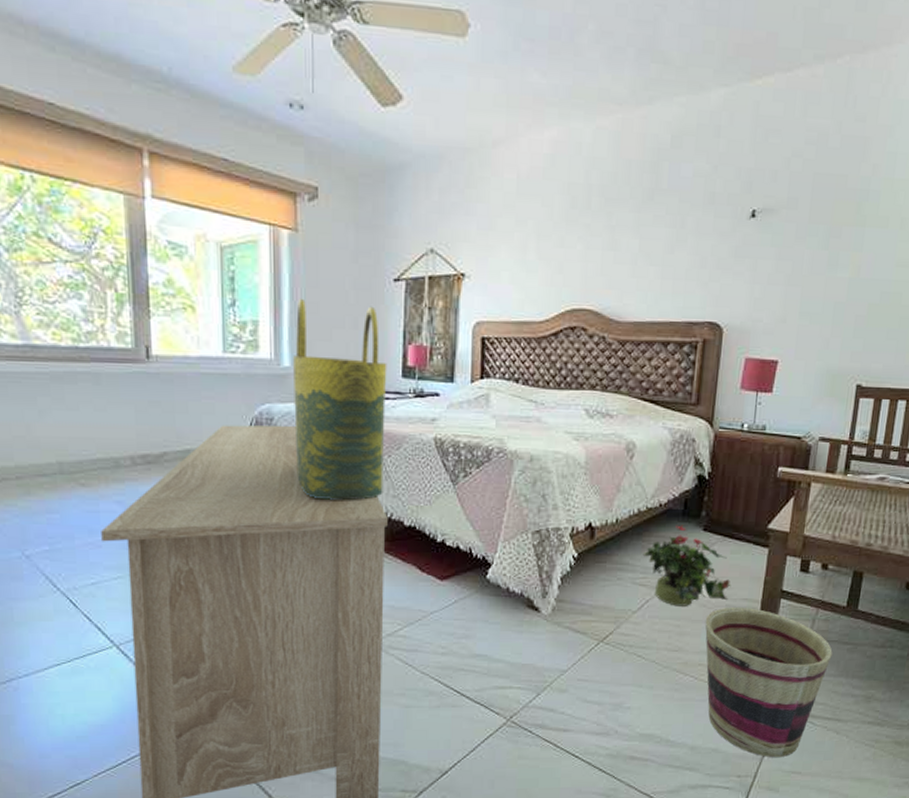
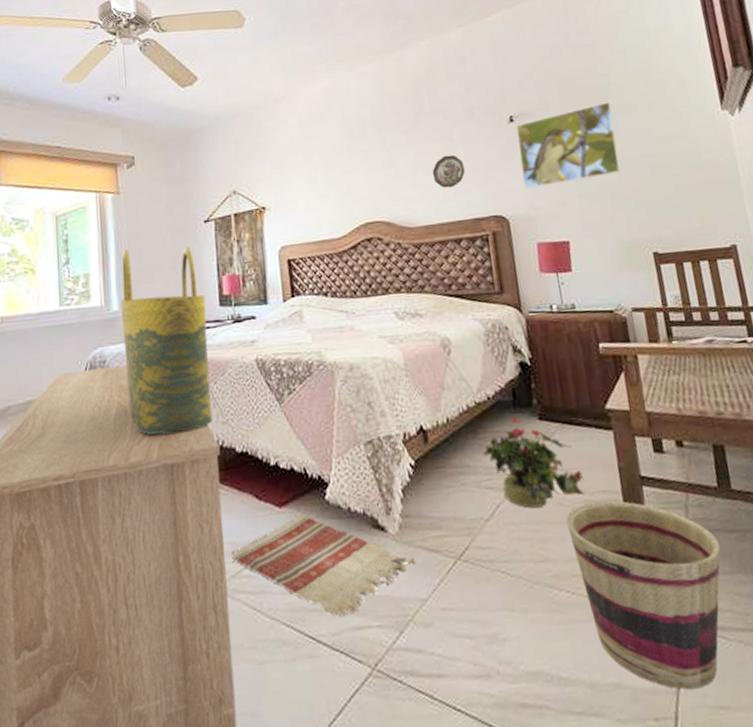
rug: none [390,588,563,678] -> present [232,514,417,617]
decorative plate: none [654,245,691,284] -> present [432,154,465,188]
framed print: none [747,211,863,299] -> present [516,102,621,190]

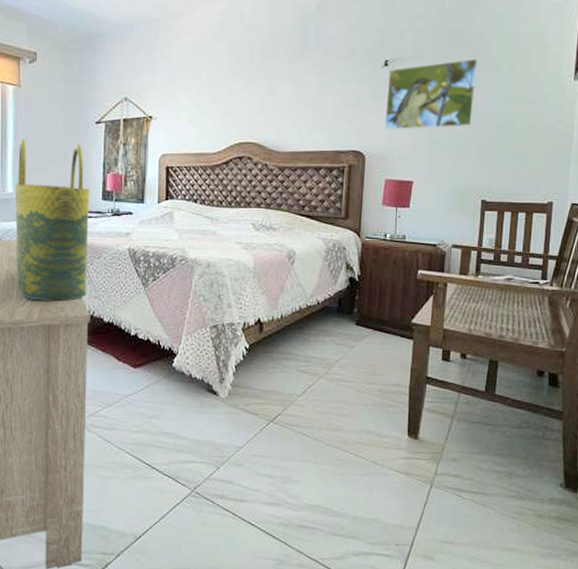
rug: present [232,514,417,617] -> none [92,375,238,453]
decorative plate: present [432,154,465,188] -> none [306,89,336,120]
potted plant: present [482,416,585,509] -> none [304,320,382,391]
basket: present [565,500,721,690] -> none [361,392,475,527]

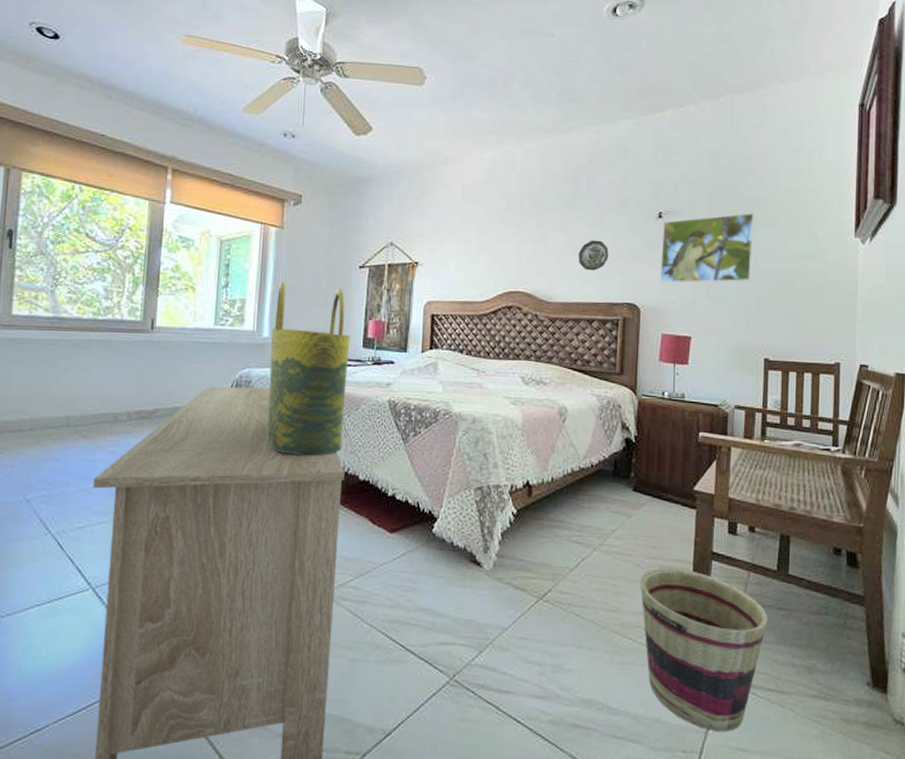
decorative plate: none [306,89,336,120] -> present [578,240,609,271]
basket: none [361,392,475,527] -> present [640,568,768,731]

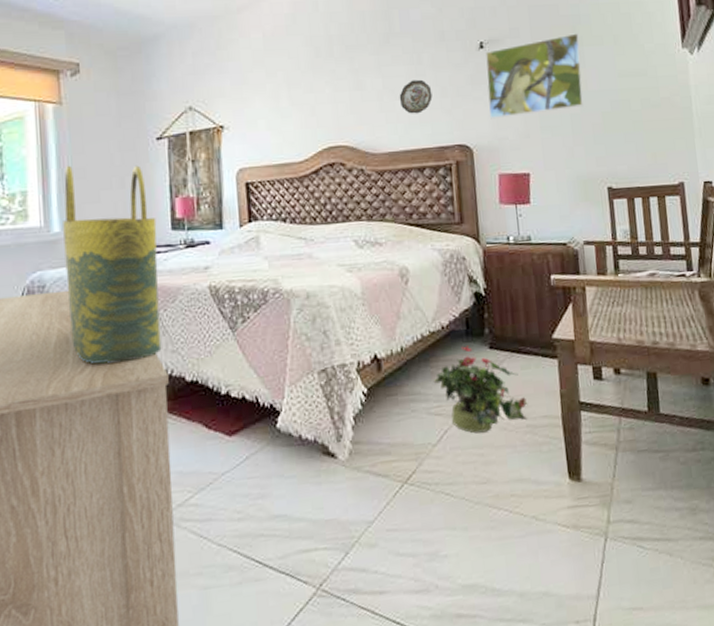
potted plant: none [577,485,663,566] -> present [433,345,528,434]
basket: present [640,568,768,731] -> none [508,425,646,595]

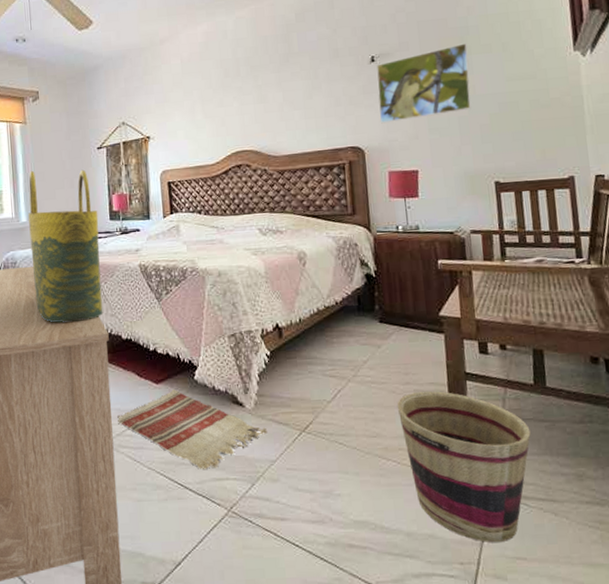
rug: none [179,442,365,541] -> present [117,389,268,470]
decorative plate: present [399,79,433,114] -> none [297,91,328,122]
potted plant: present [433,345,528,434] -> none [328,319,416,394]
basket: none [508,425,646,595] -> present [397,391,531,542]

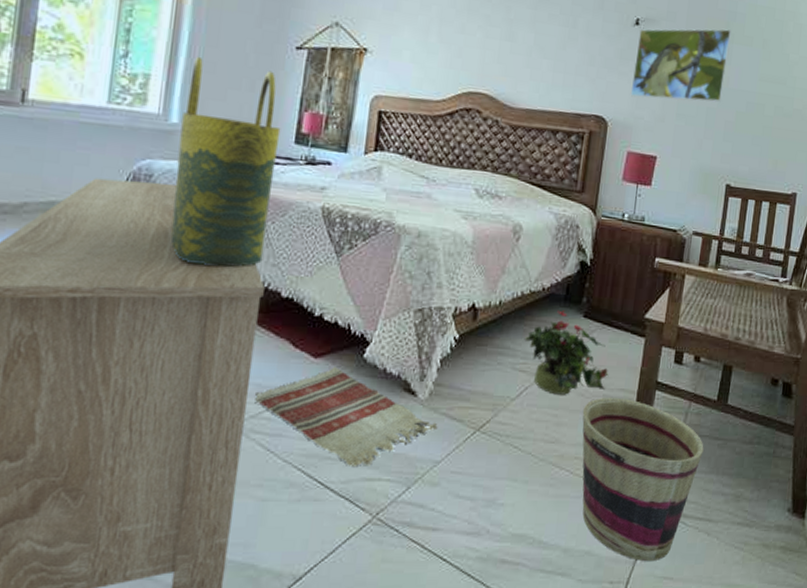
potted plant: none [328,319,416,394] -> present [524,310,609,395]

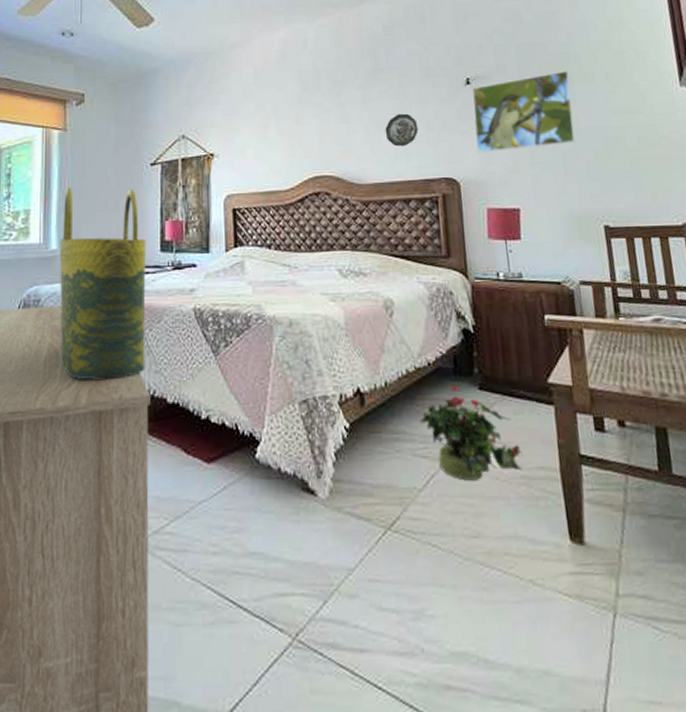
rug: present [255,367,438,468] -> none [156,471,345,582]
decorative plate: none [547,42,581,77] -> present [385,113,419,147]
basket: present [582,398,704,561] -> none [501,478,659,681]

